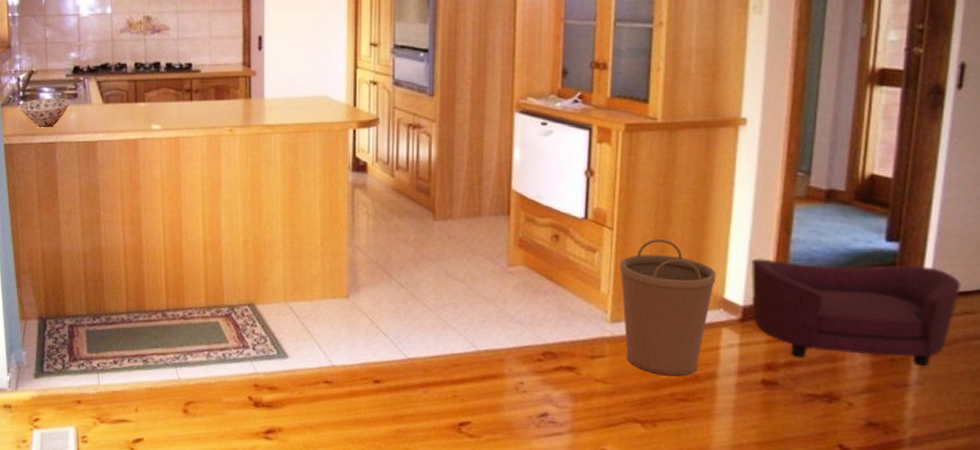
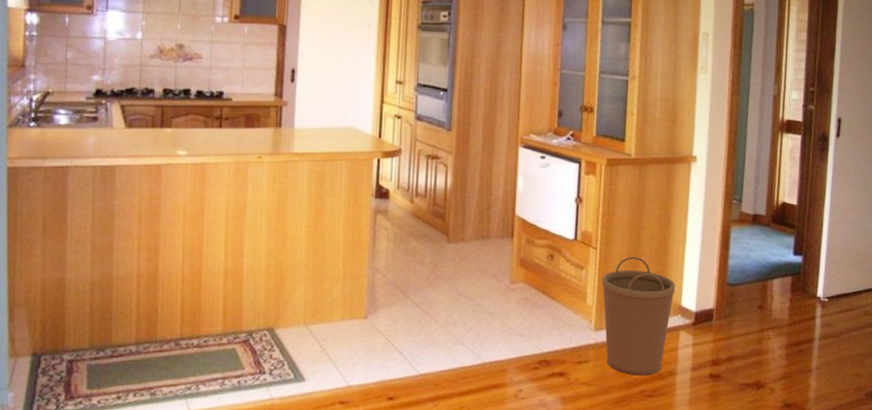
bowl: present [19,97,71,128] -> none [28,120,90,151]
dog bed: present [751,258,961,366] -> none [701,271,843,354]

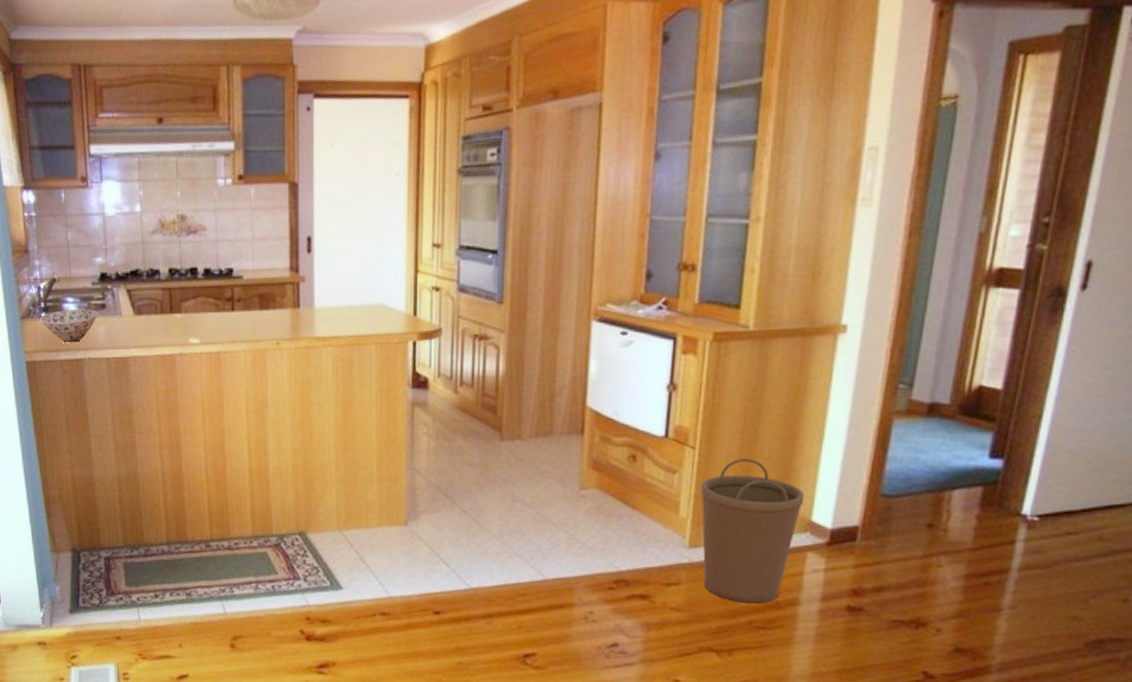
bowl: none [28,120,90,151] -> present [40,308,99,343]

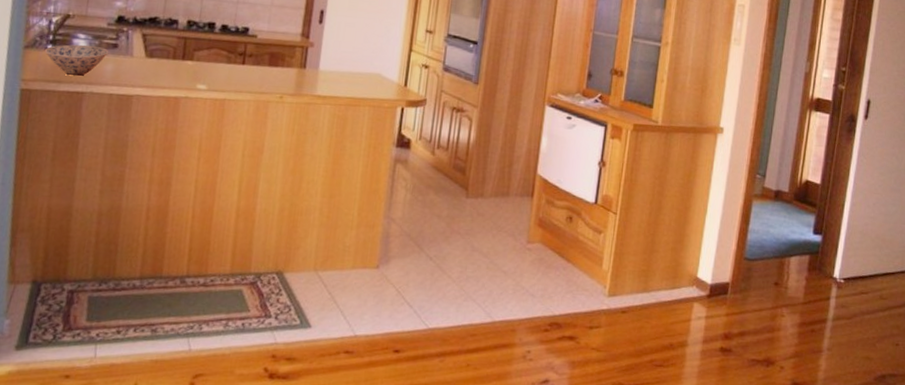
basket: present [701,458,805,604] -> none [618,224,693,345]

